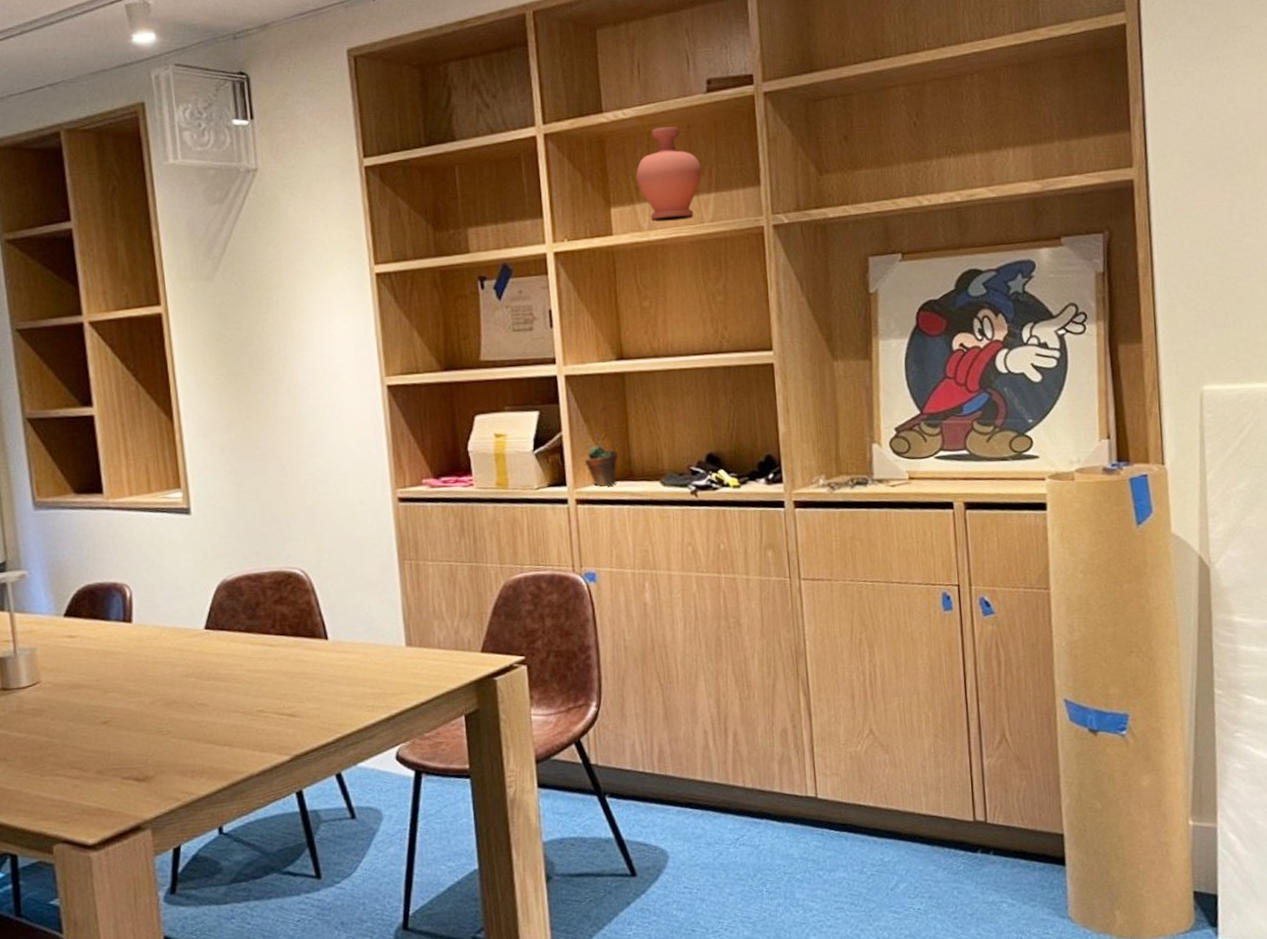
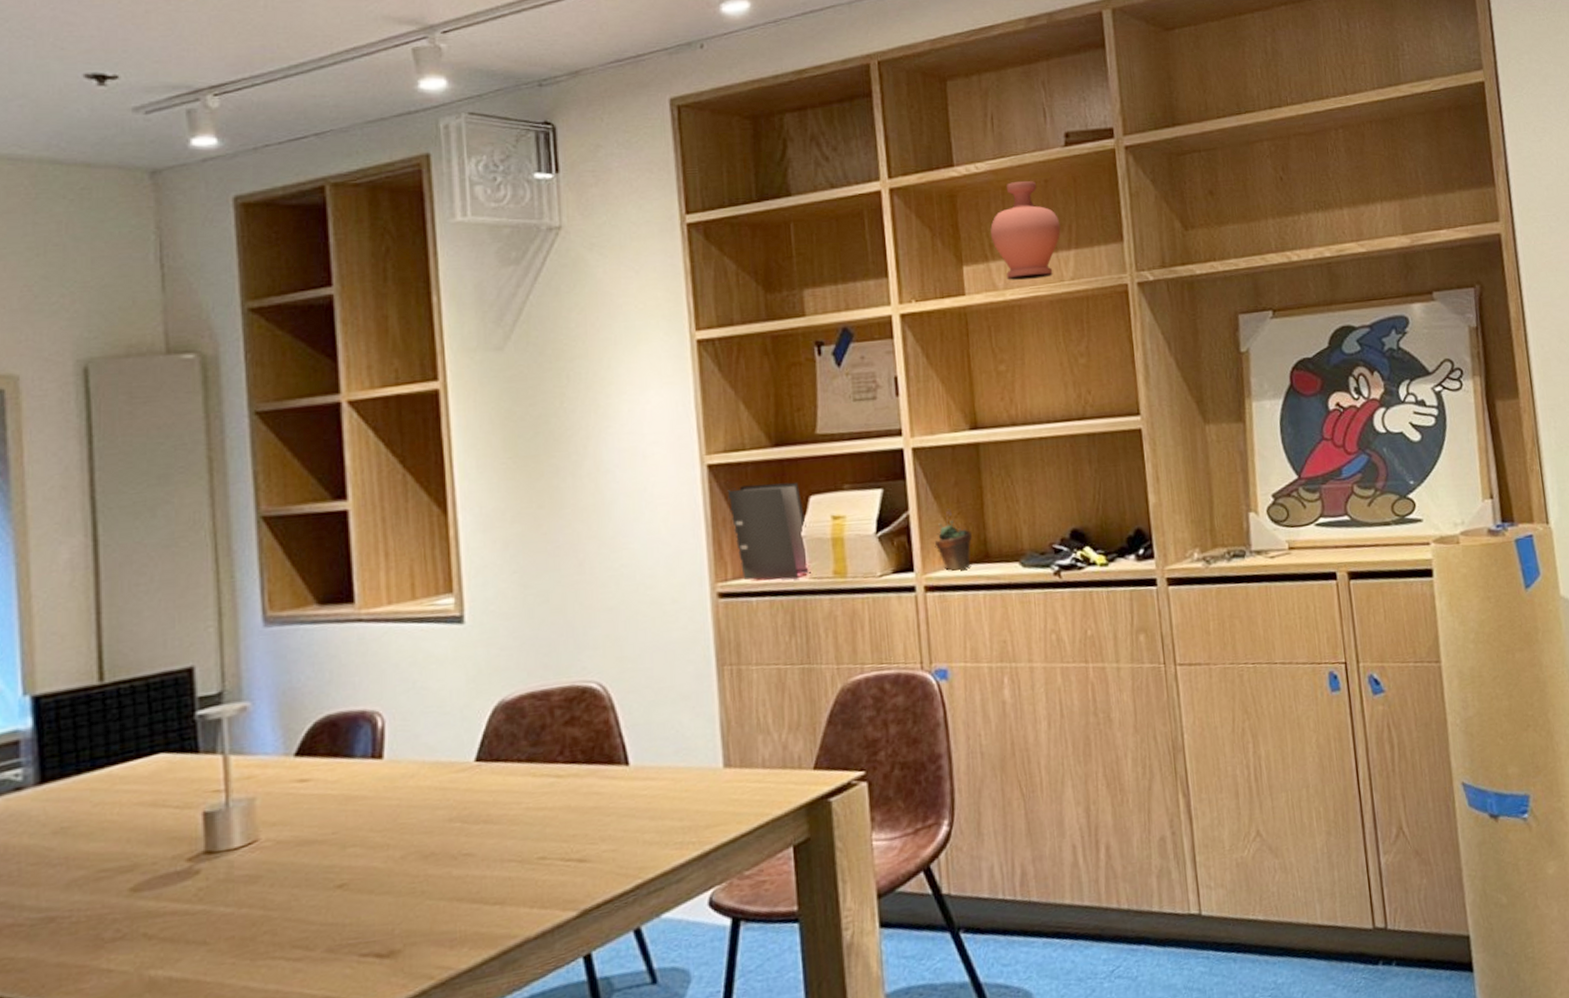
binder: none [404,403,477,489] -> present [727,482,811,580]

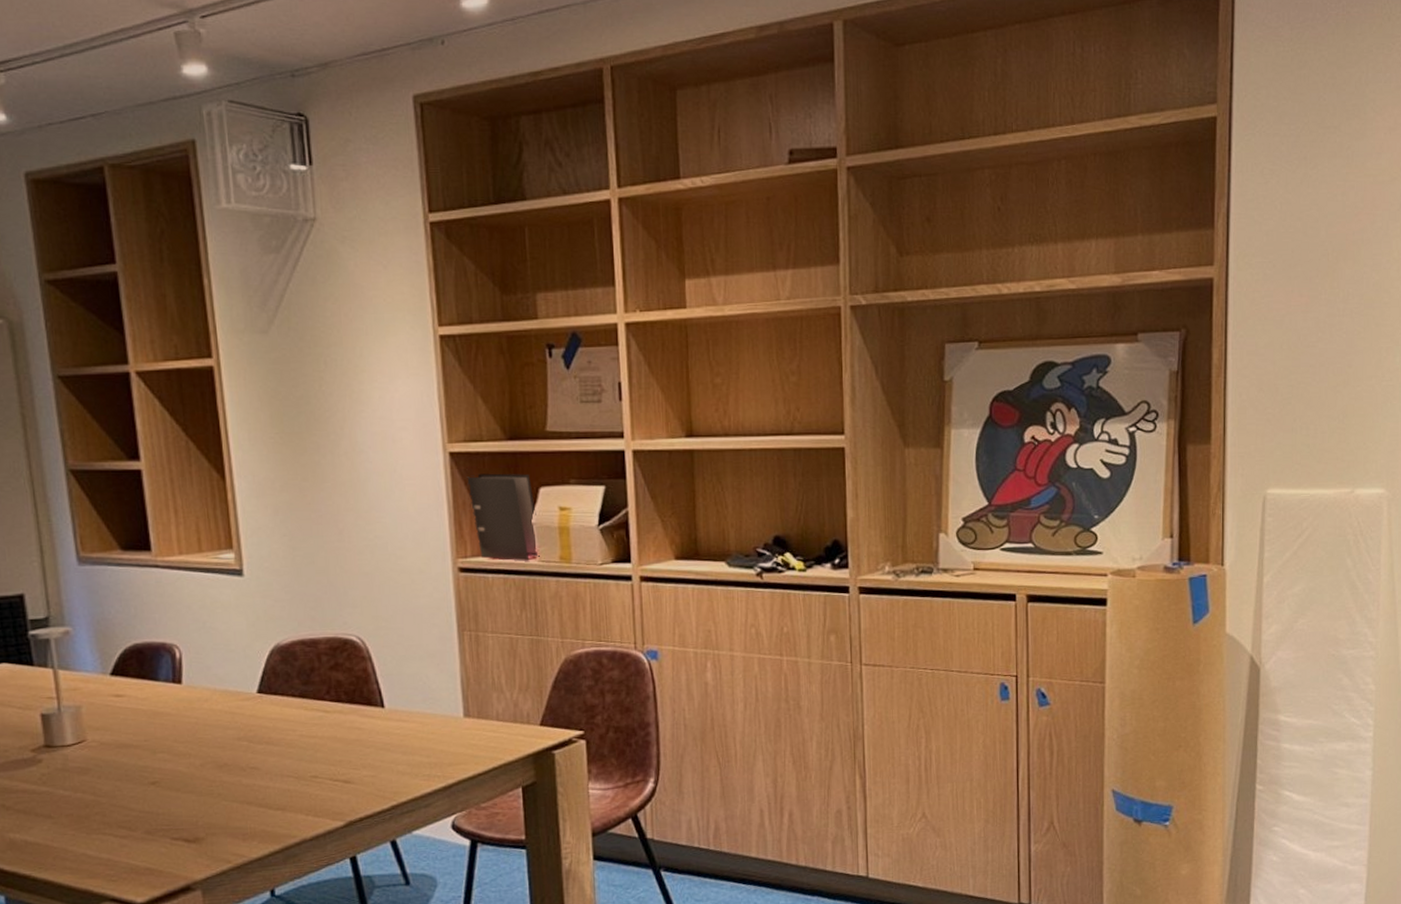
succulent plant: present [933,508,972,572] -> none [649,508,684,566]
decorative vase: present [990,181,1061,281] -> none [713,198,780,297]

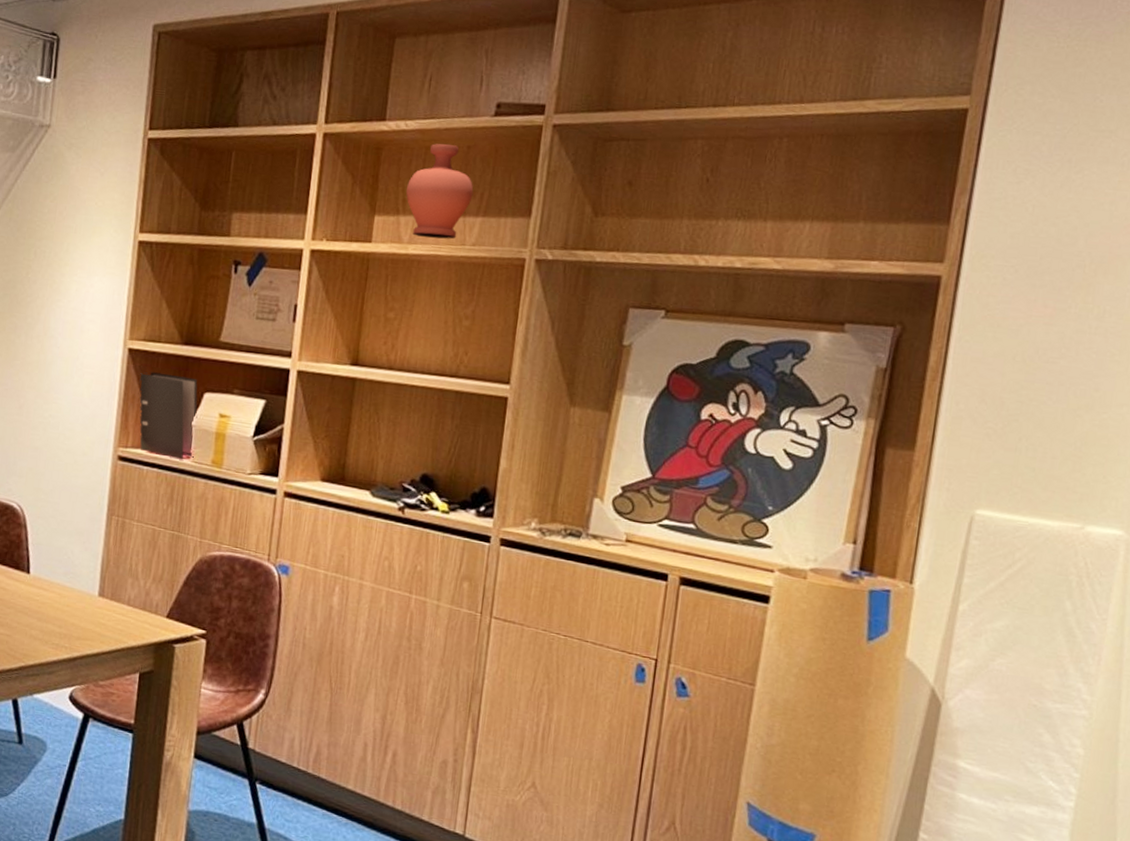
decorative vase: none [713,198,780,297] -> present [406,144,474,240]

